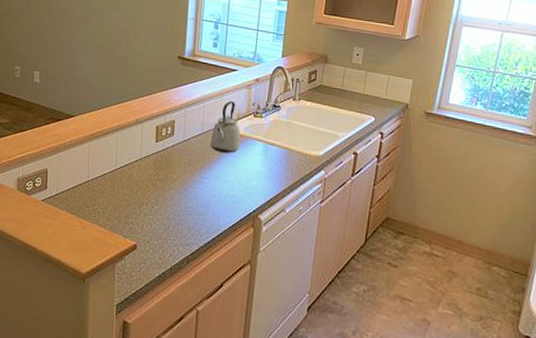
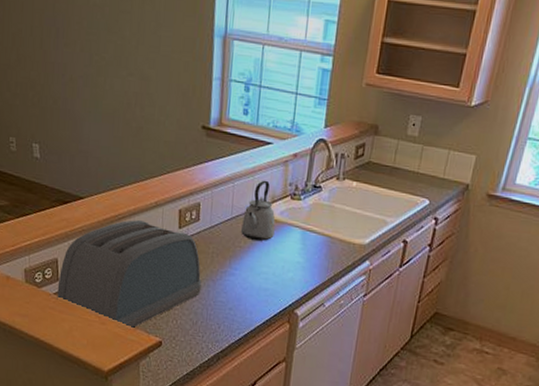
toaster: none [44,135,175,234] -> present [57,220,202,330]

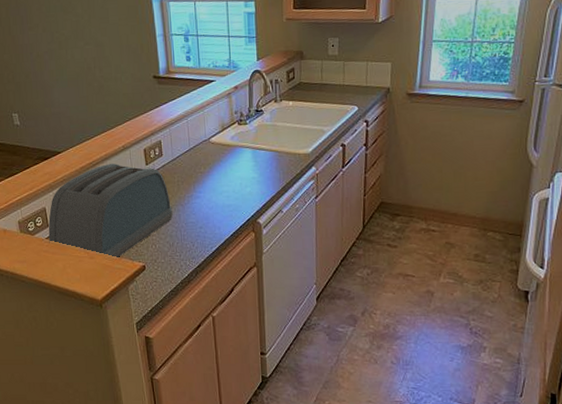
kettle: present [241,180,276,241] -> none [199,112,229,165]

